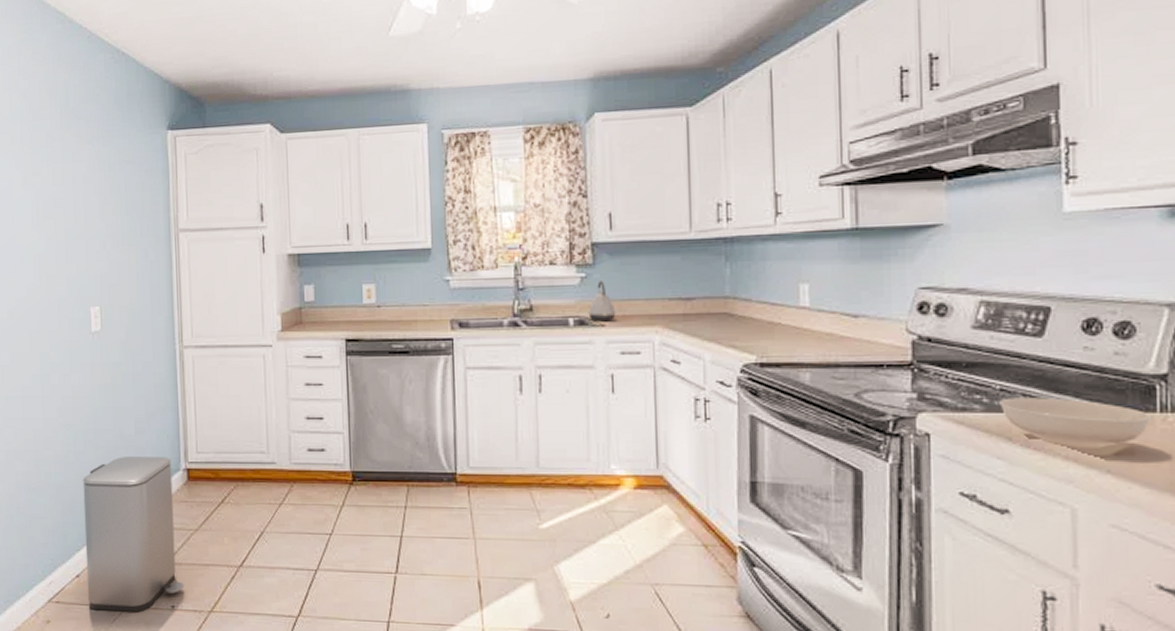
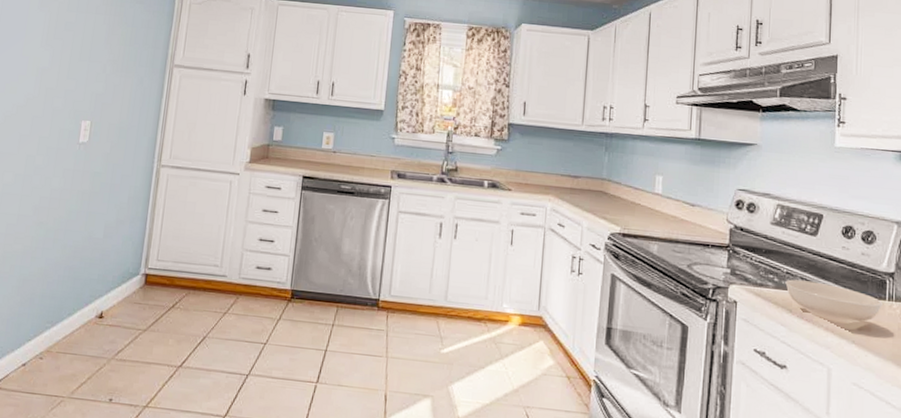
pedal bin: present [83,457,184,613] -> none [29,257,133,403]
kettle: present [588,281,616,322] -> none [499,154,521,188]

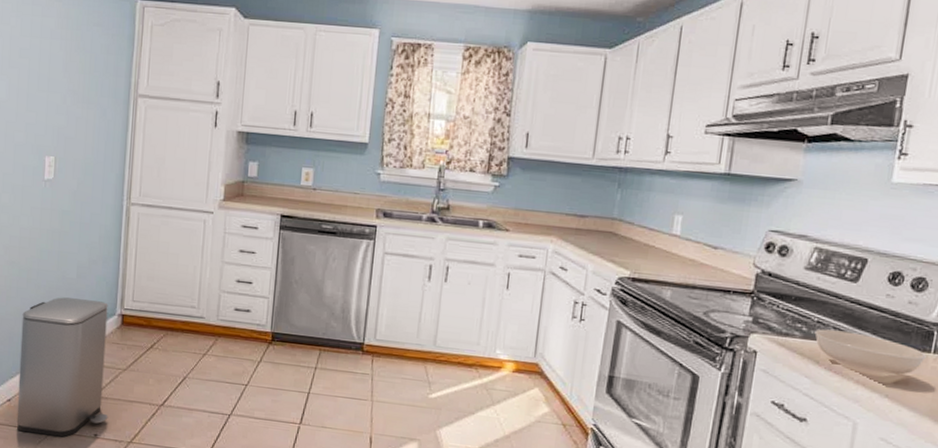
pedal bin: none [29,257,133,403] -> present [16,297,108,438]

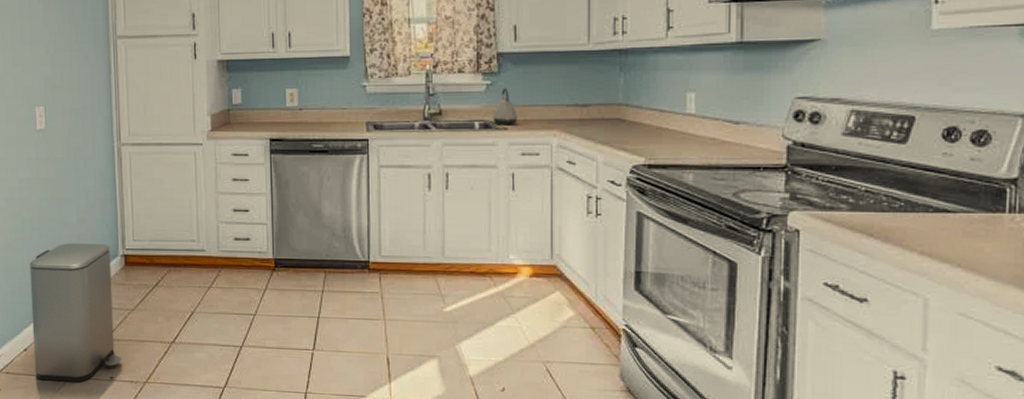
kettle: none [496,191,520,228] -> present [492,88,518,126]
bowl: present [814,329,926,378] -> none [864,198,1001,246]

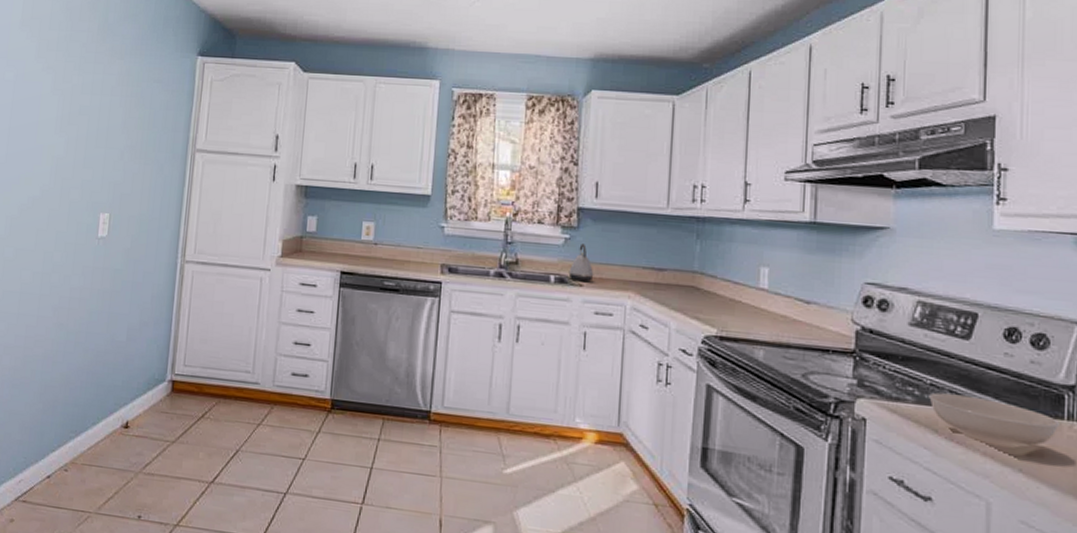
pedal bin: present [29,243,122,383] -> none [55,361,158,520]
bowl: none [864,198,1001,246] -> present [929,392,1059,449]

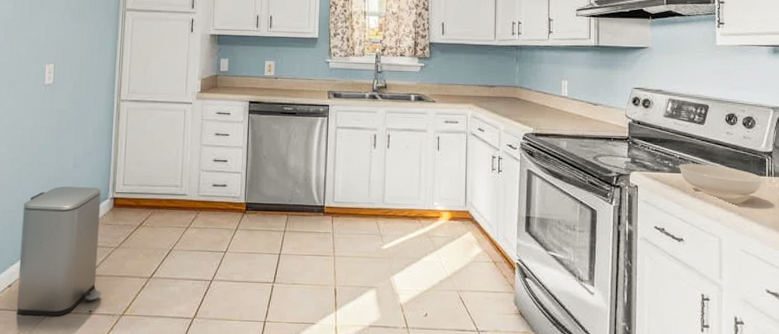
pedal bin: none [55,361,158,520] -> present [16,186,102,317]
kettle: present [568,243,594,283] -> none [424,70,443,99]

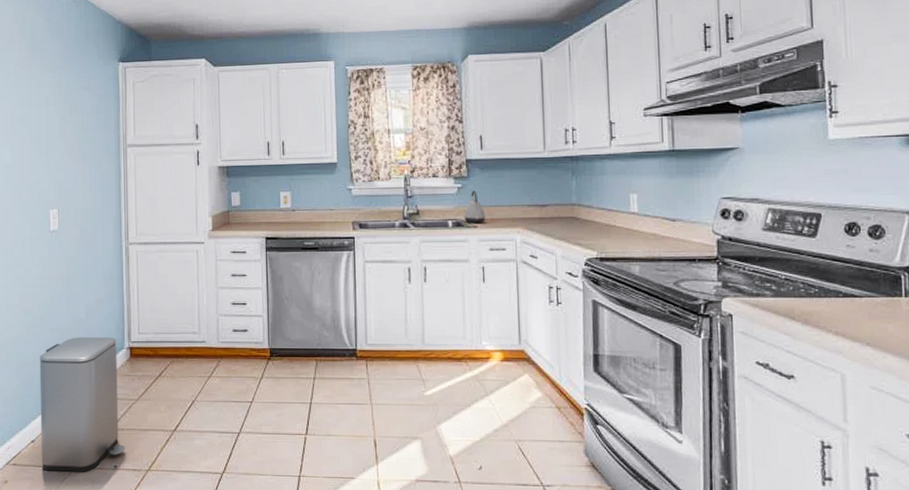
kettle: none [424,70,443,99] -> present [464,190,486,224]
bowl: present [679,163,763,200] -> none [784,285,899,327]

